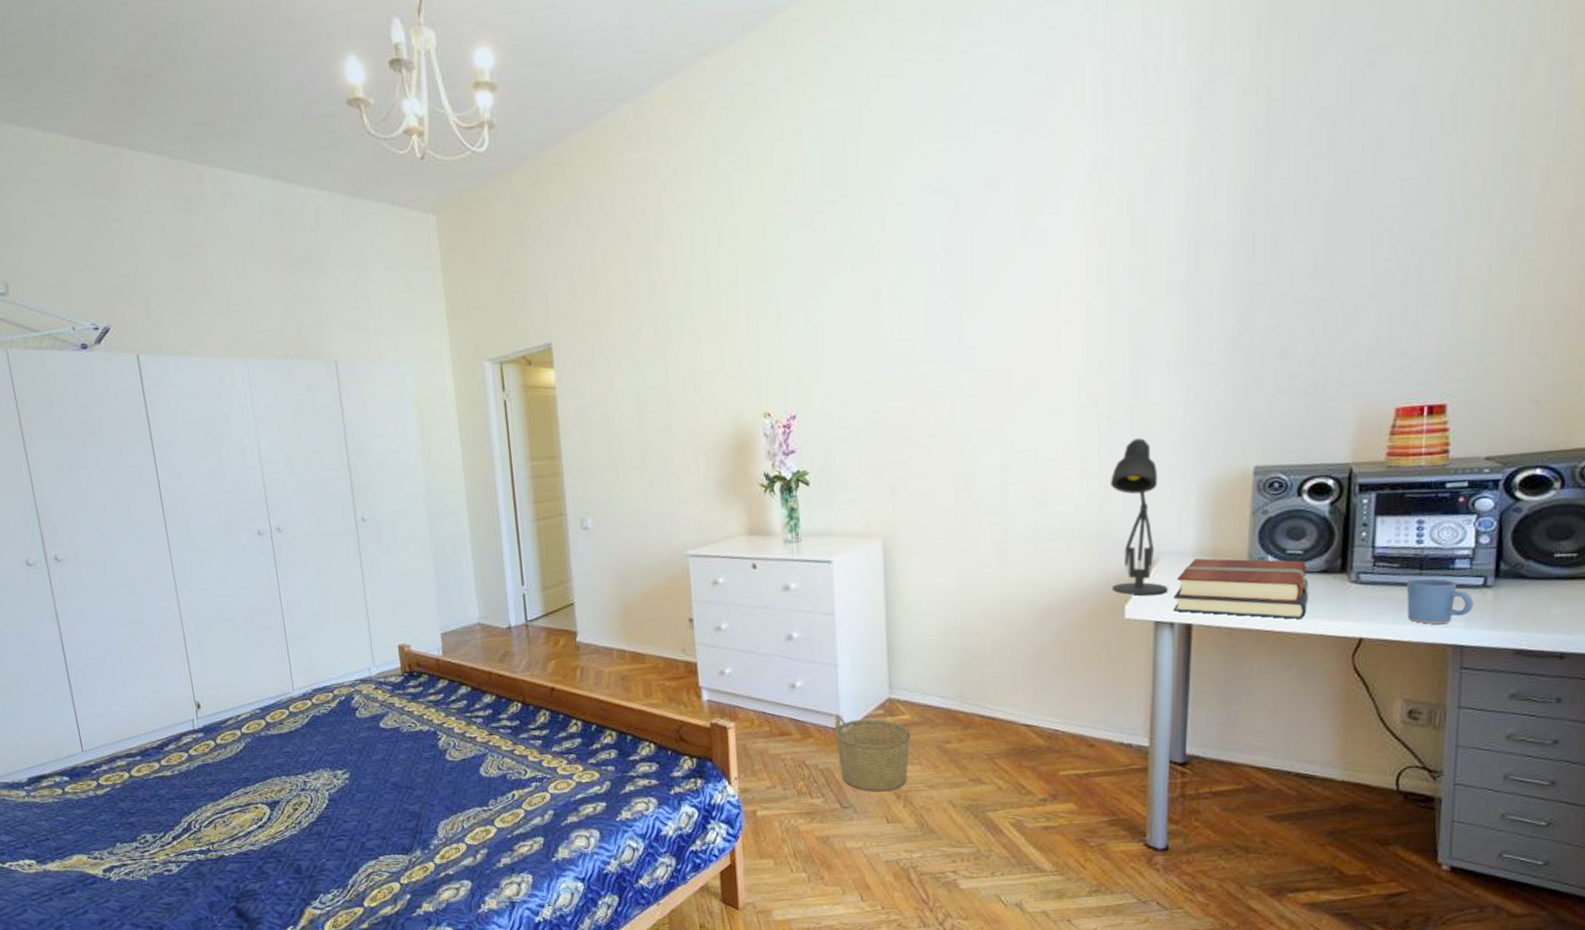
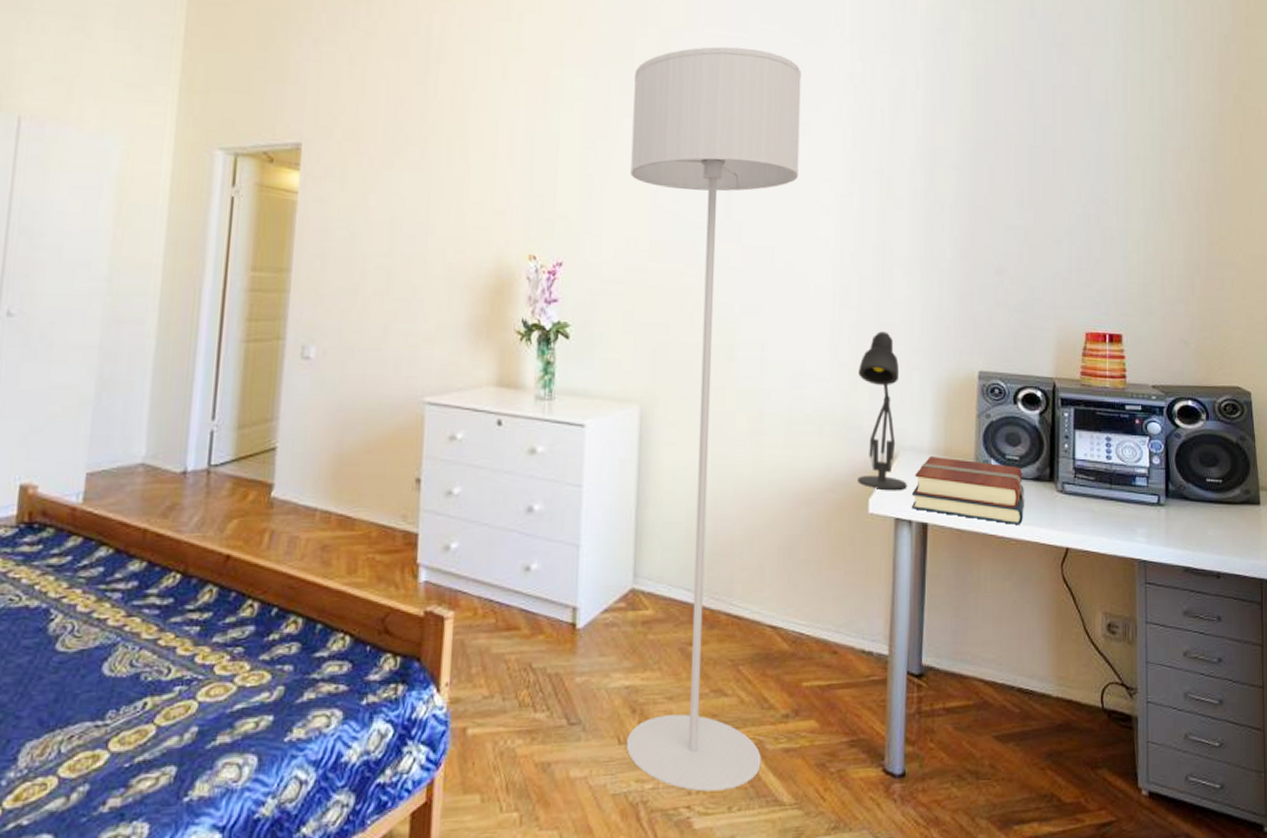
basket: present [834,716,911,792] -> none [568,609,653,705]
floor lamp: none [850,156,1035,860] -> present [626,46,801,792]
mug: present [1406,578,1474,625] -> none [1100,492,1152,539]

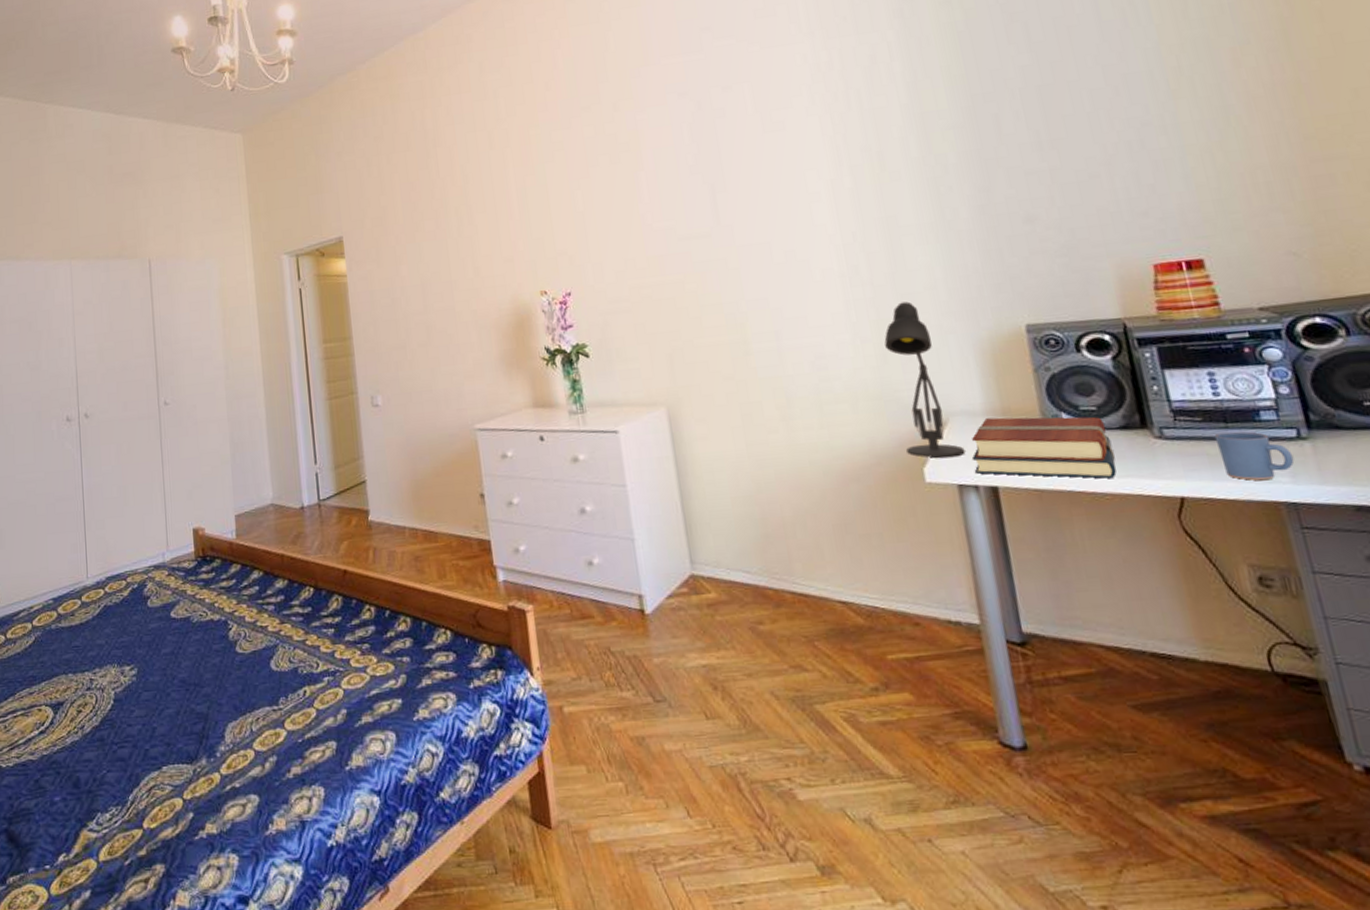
floor lamp: present [626,46,801,792] -> none [604,65,858,764]
mug: none [1100,492,1152,539] -> present [1214,431,1295,481]

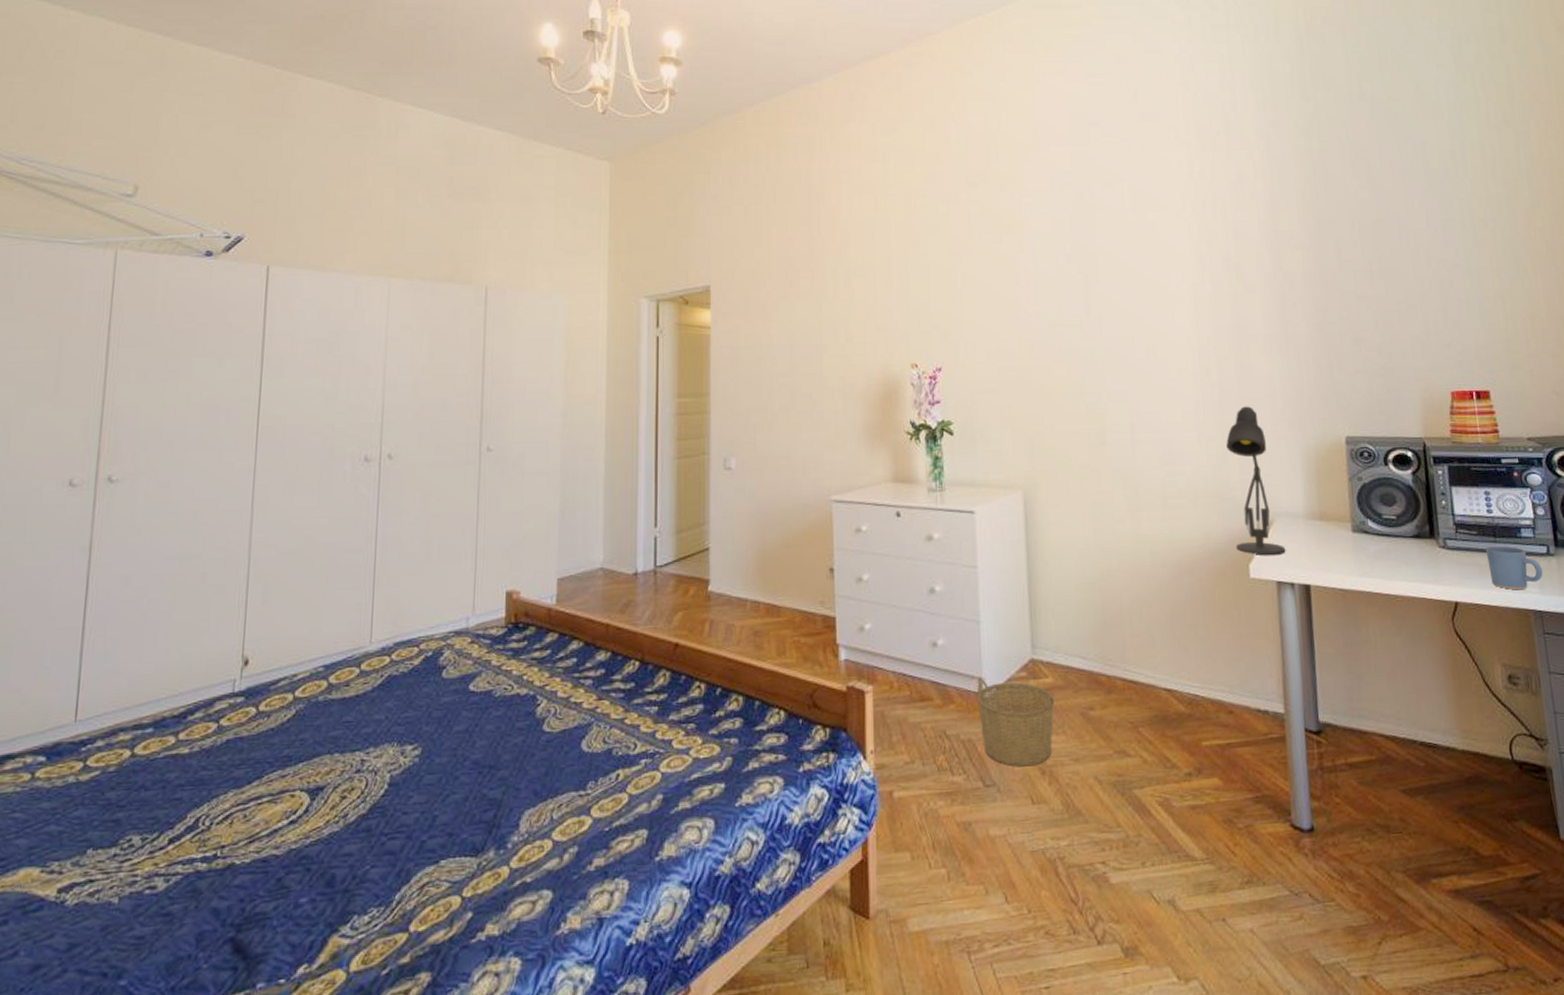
basket: none [638,596,722,683] -> present [976,679,1055,767]
books: present [971,416,1117,479] -> none [1290,520,1407,582]

